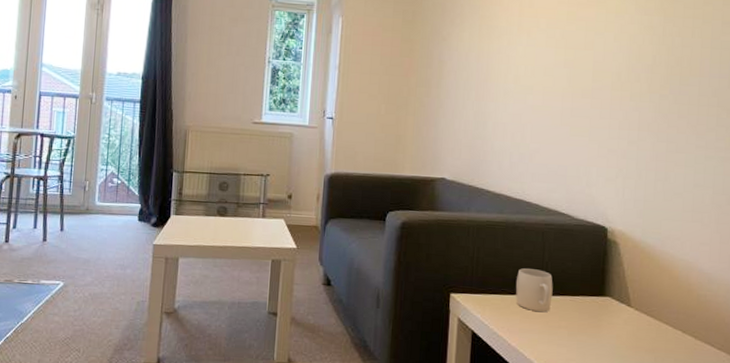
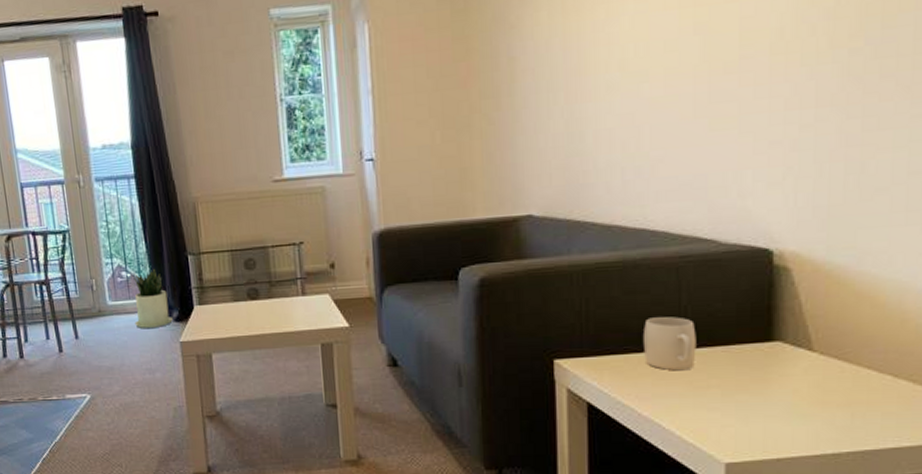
planter: none [116,179,150,230] -> present [132,268,173,329]

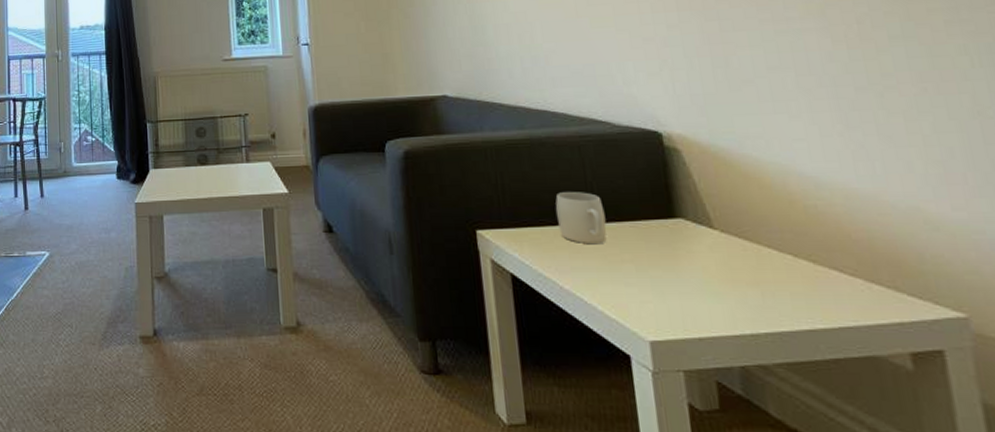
planter: present [132,268,173,329] -> none [95,134,130,190]

